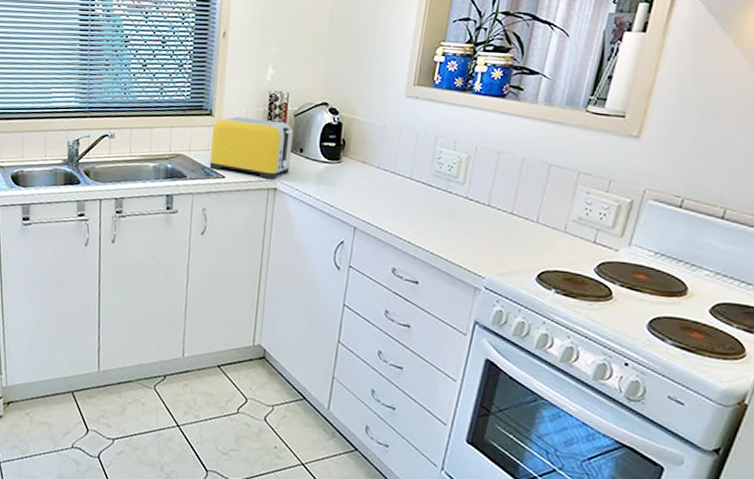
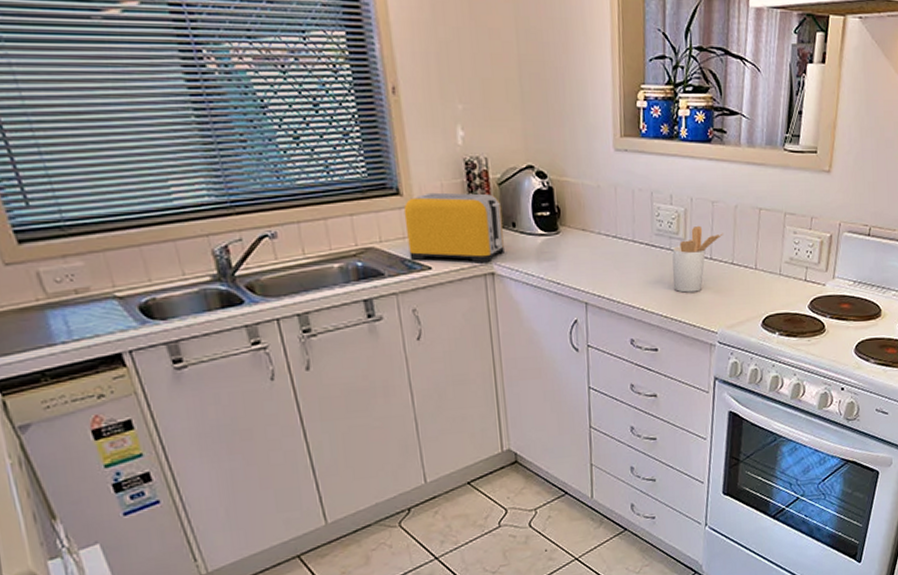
utensil holder: none [444,172,507,235] -> present [672,225,724,293]

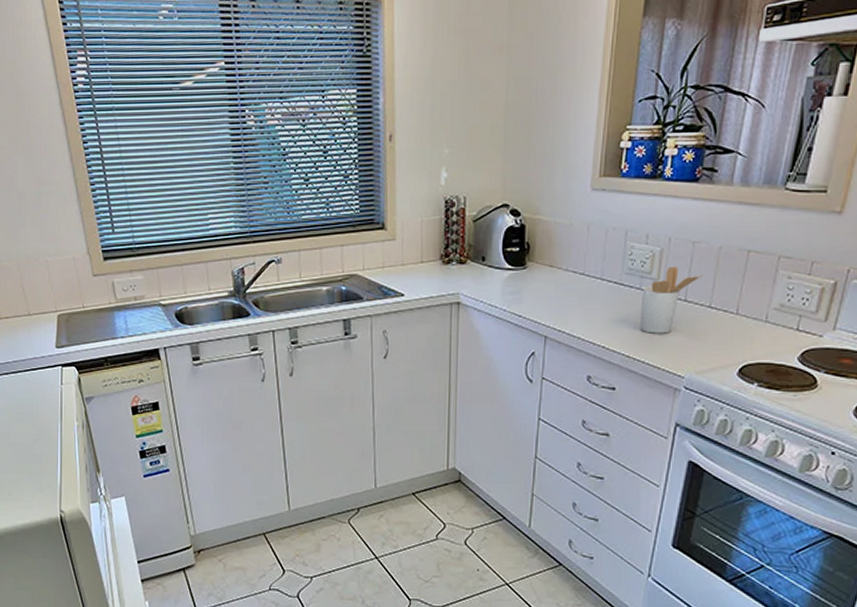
toaster: present [403,192,504,263] -> none [386,227,474,293]

